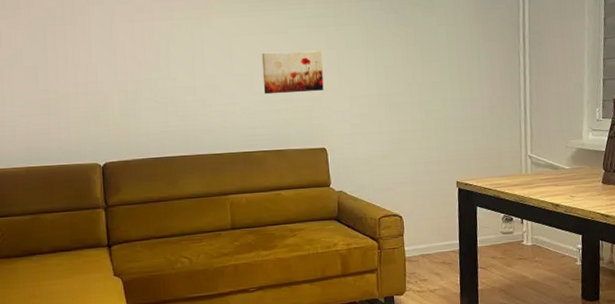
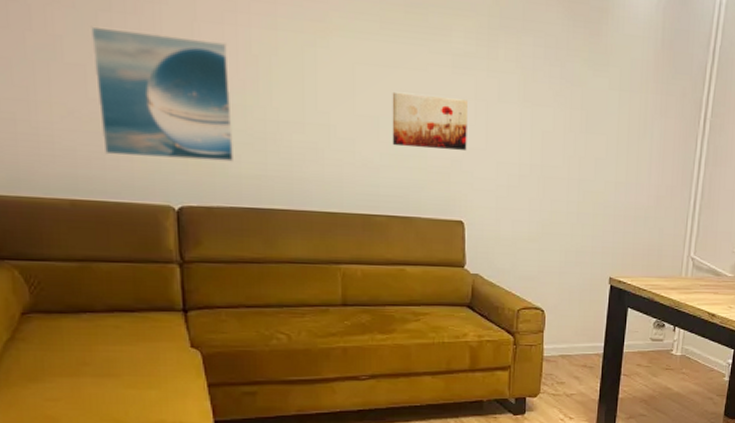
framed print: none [41,35,143,130] -> present [91,26,233,162]

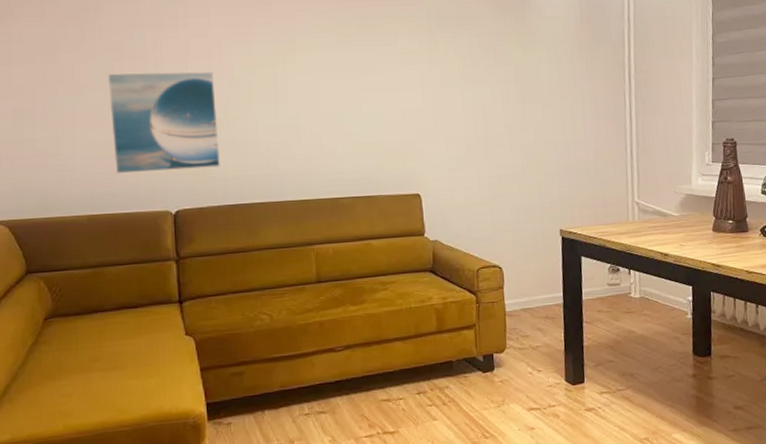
wall art: present [392,91,467,151] -> none [350,89,418,136]

